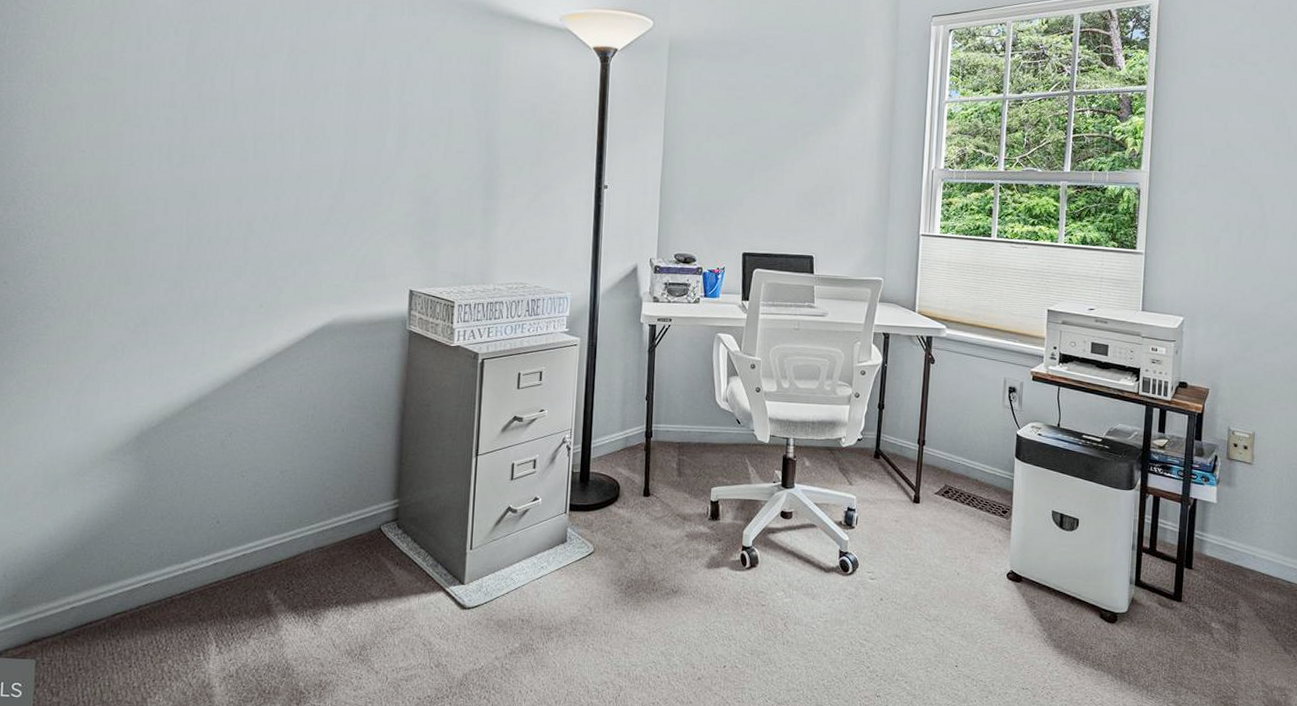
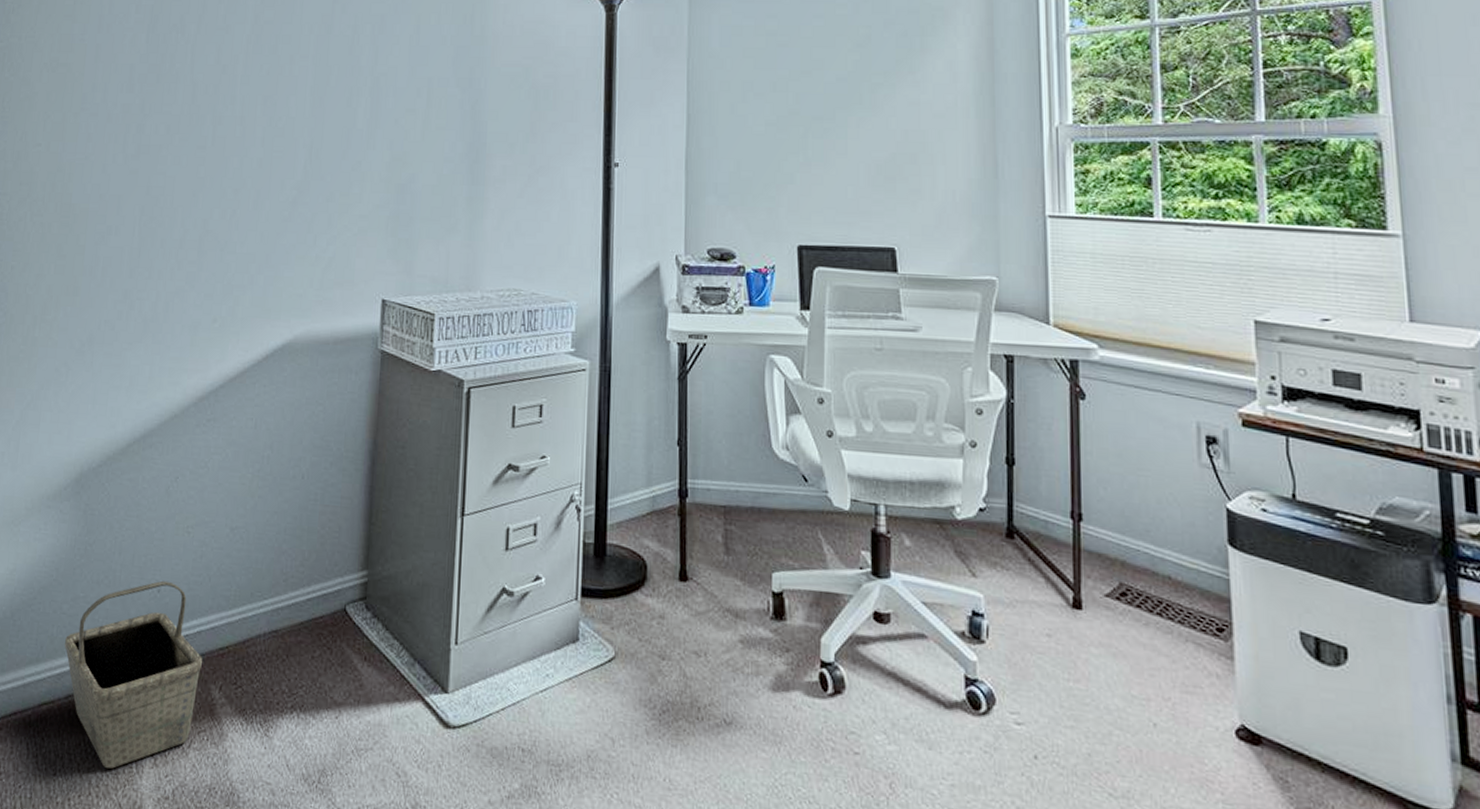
basket: none [134,514,259,658] -> present [65,580,203,769]

